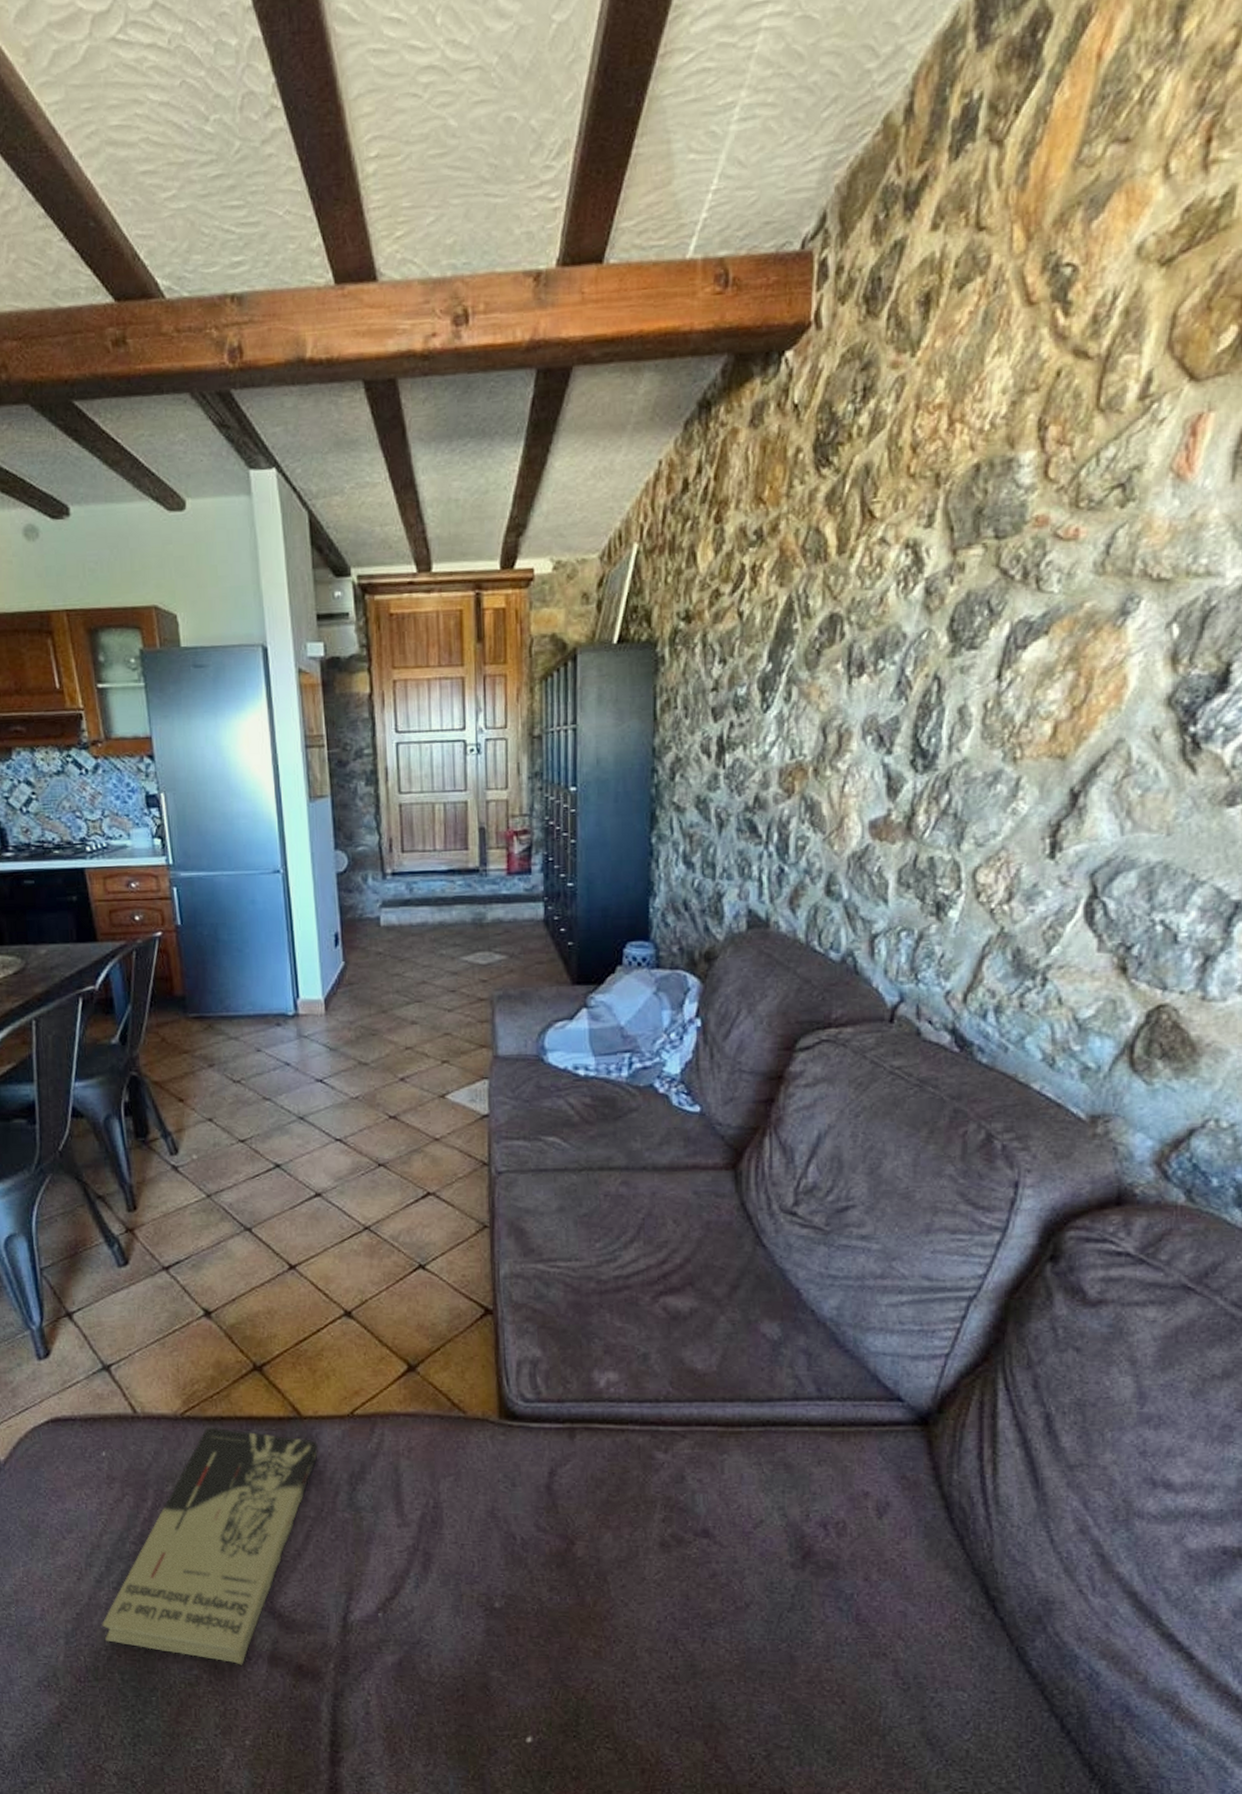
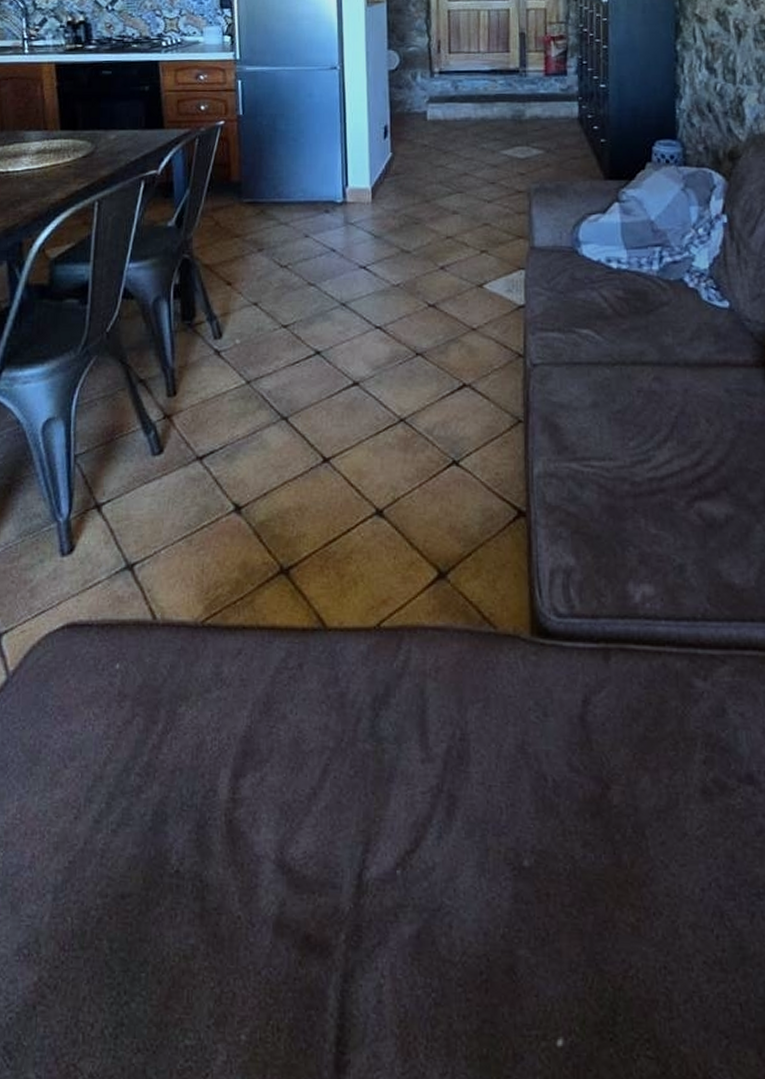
book: present [102,1427,319,1665] -> none [95,637,343,934]

